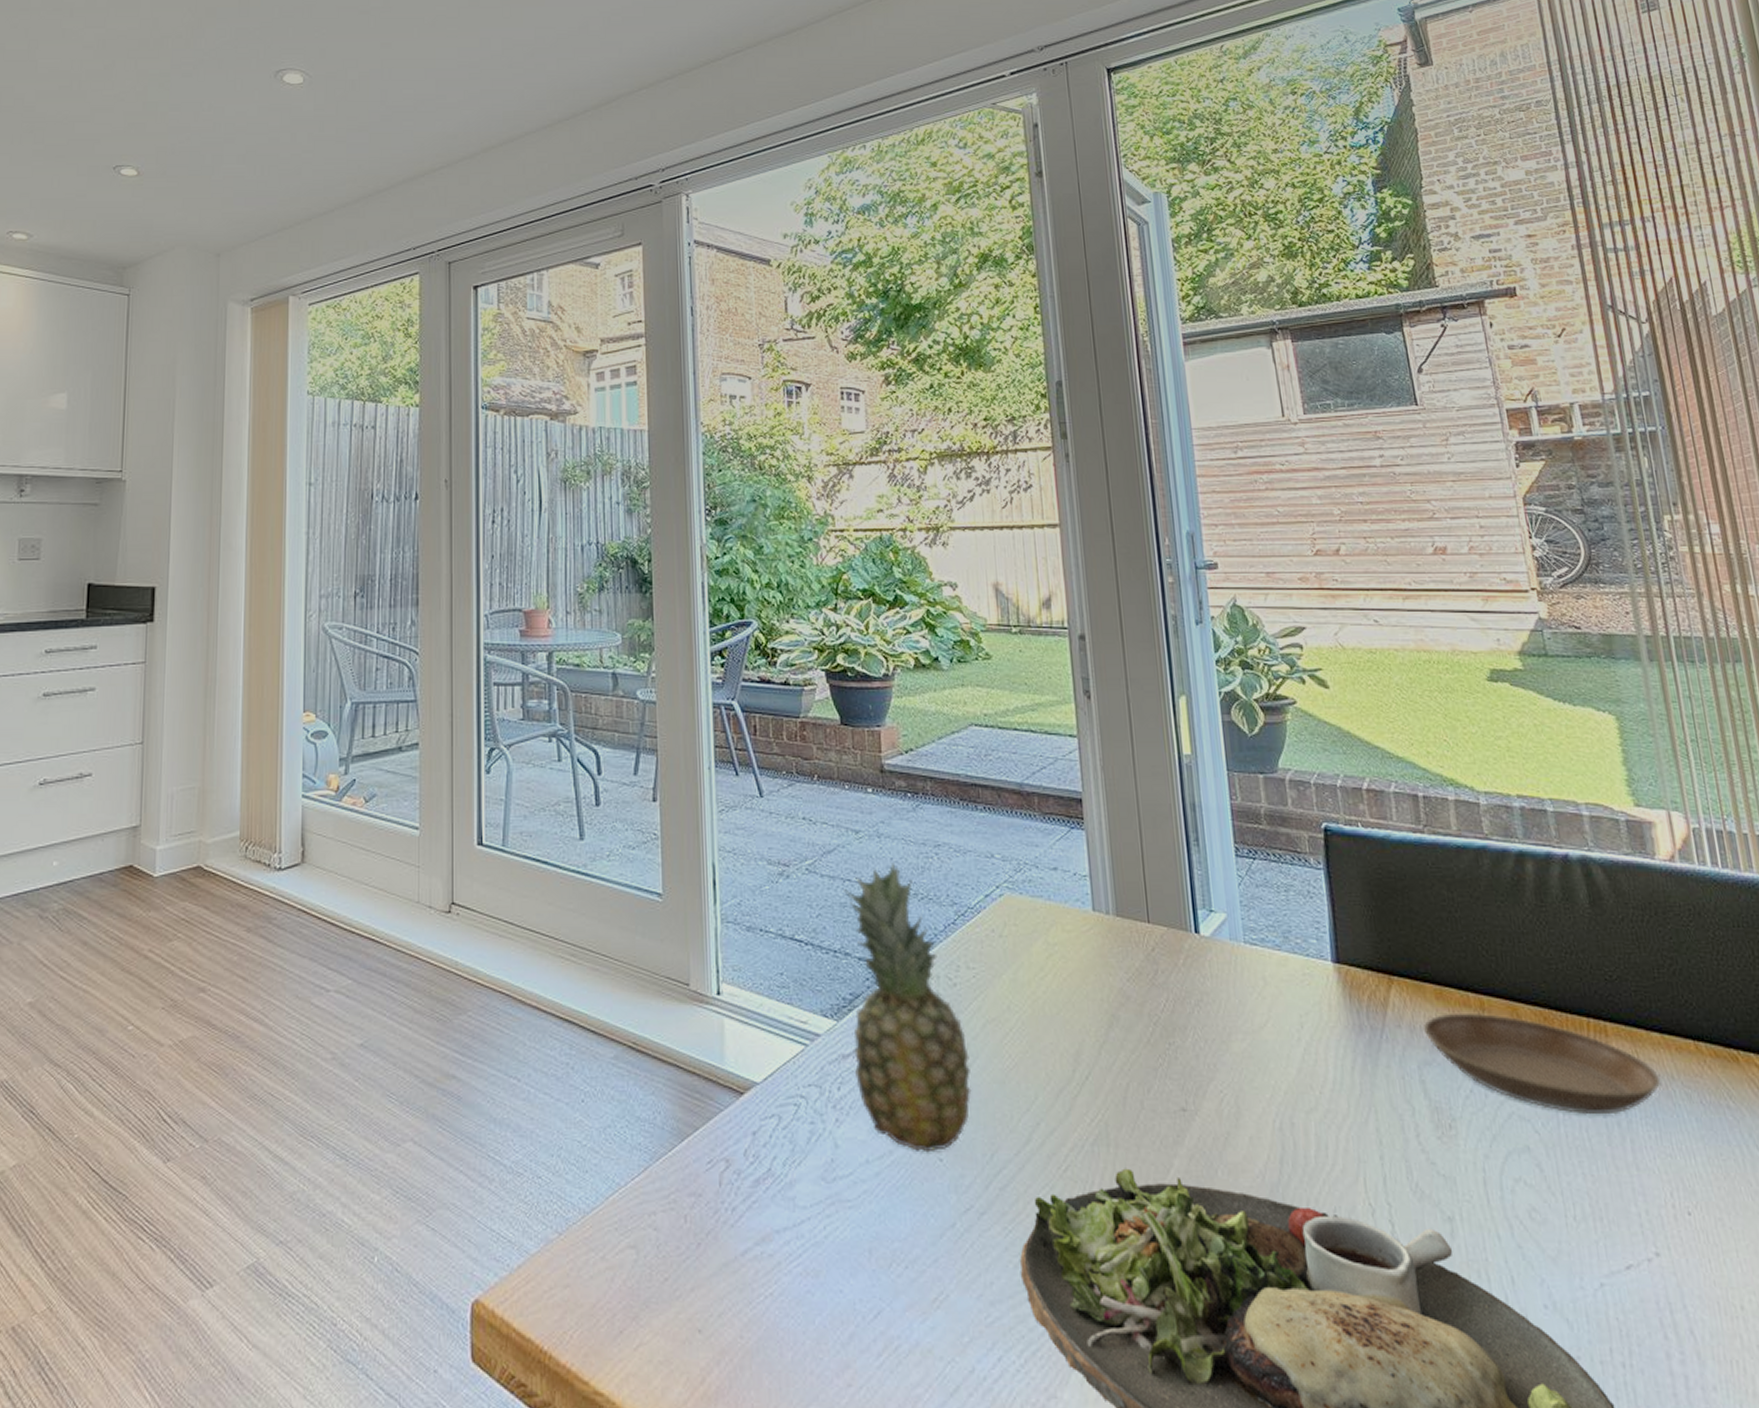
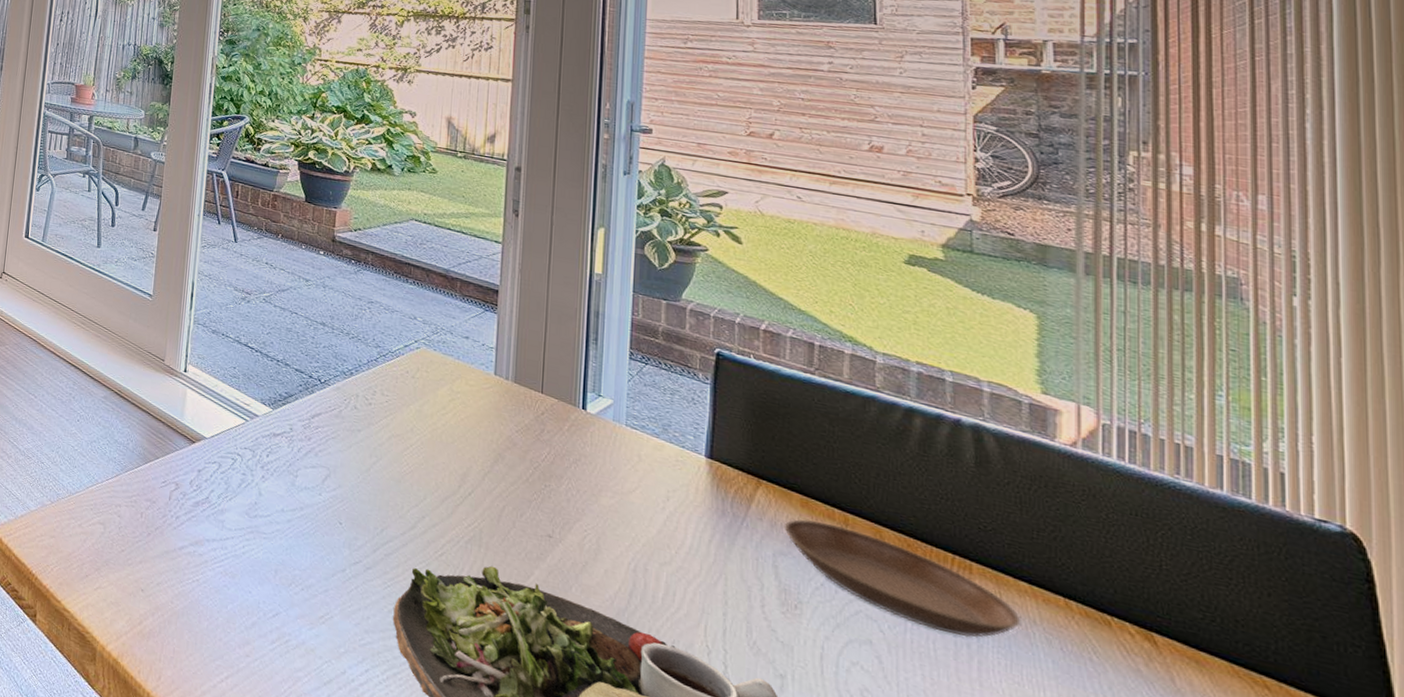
fruit: present [844,863,972,1153] -> none [281,307,374,517]

